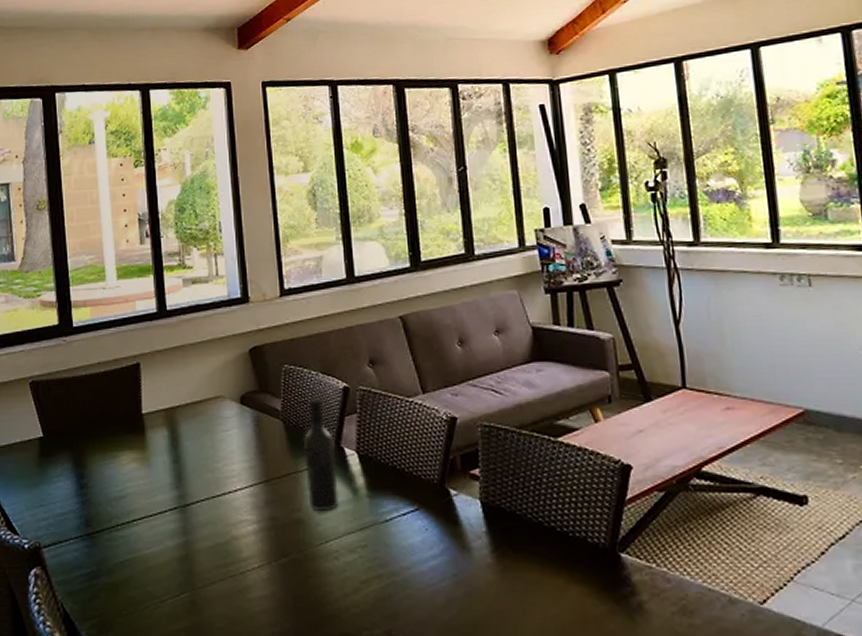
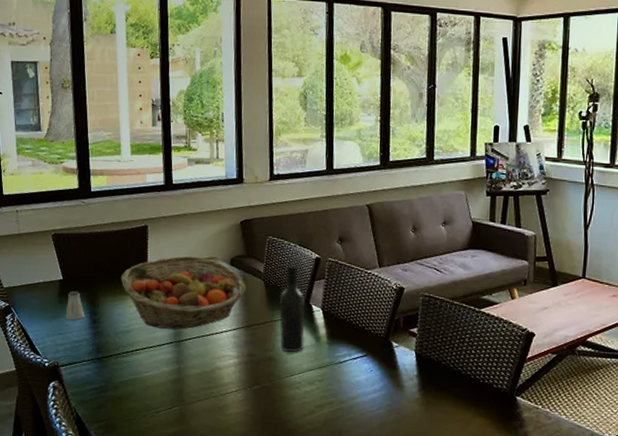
saltshaker: none [47,450,70,488] -> present [65,291,85,321]
fruit basket: none [111,396,262,490] -> present [120,255,246,329]

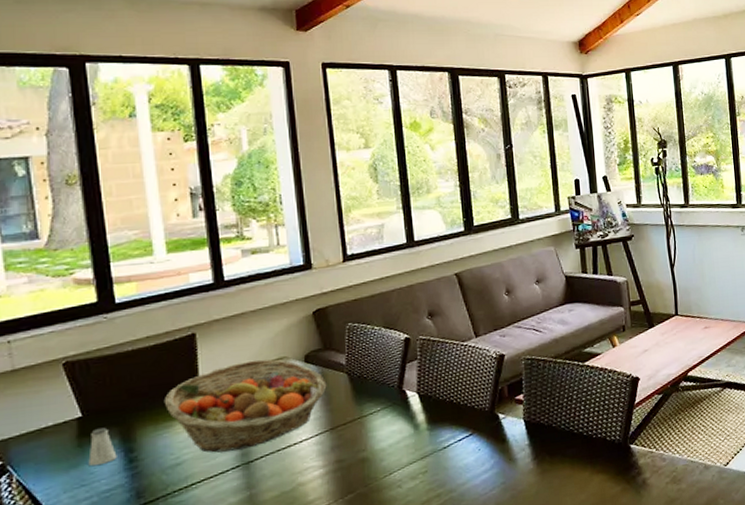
wine bottle: present [279,265,305,353] -> none [367,350,401,449]

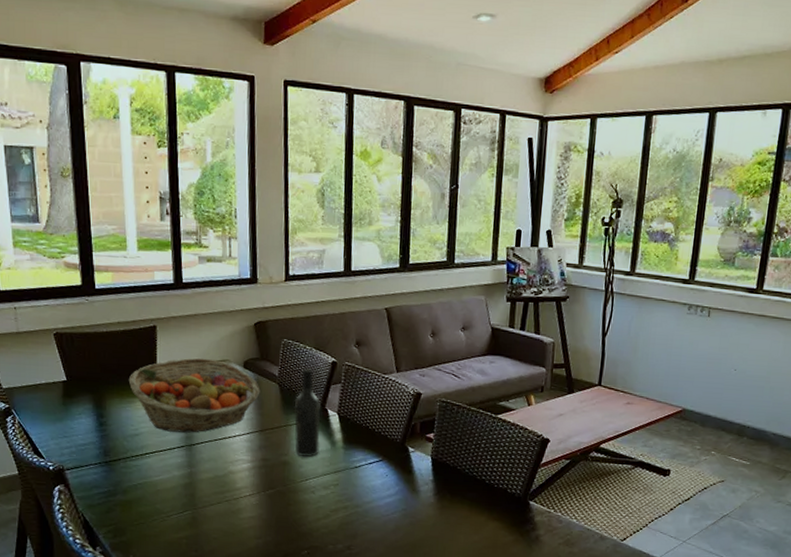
saltshaker: present [88,427,117,466] -> none [70,392,91,423]
wine bottle: none [367,350,401,449] -> present [294,368,321,457]

